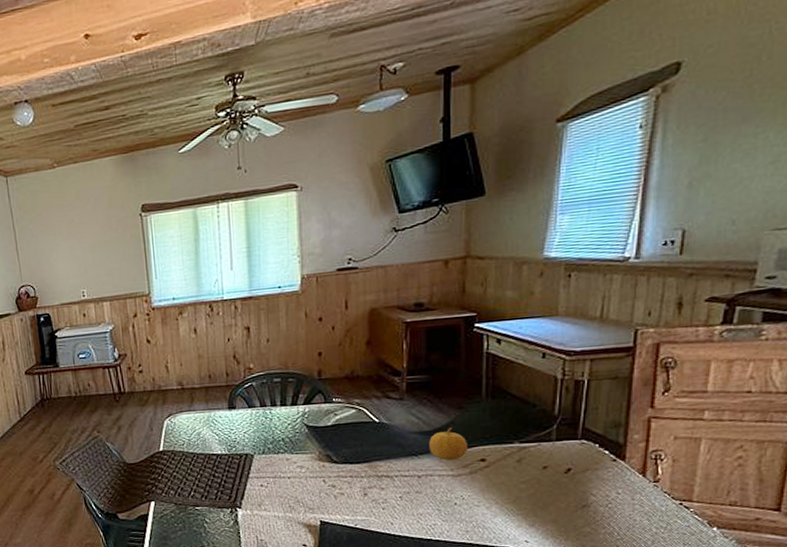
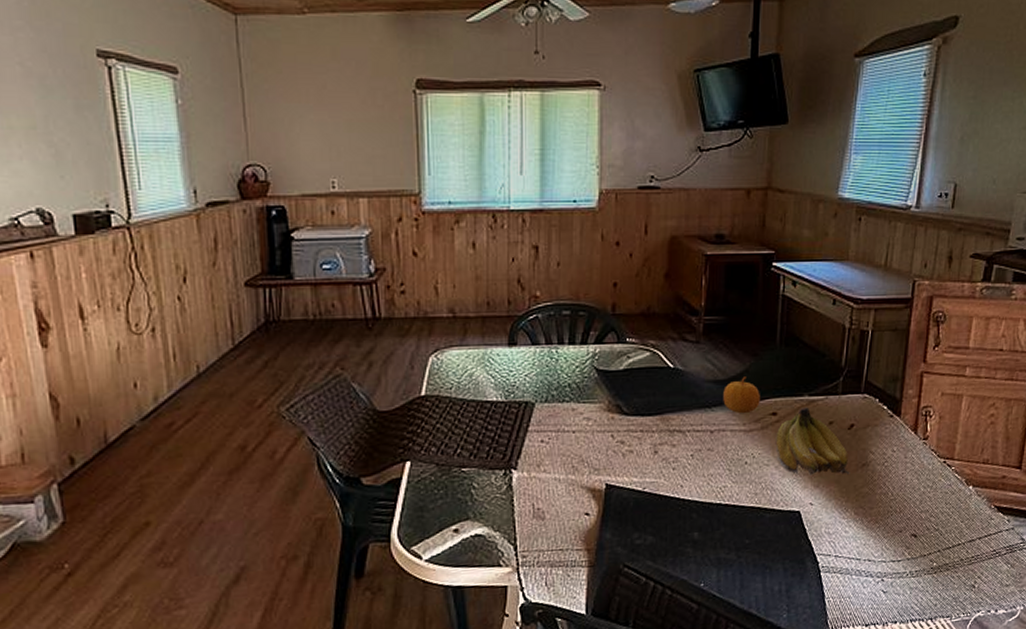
fruit: none [485,454,569,516] -> present [775,407,850,476]

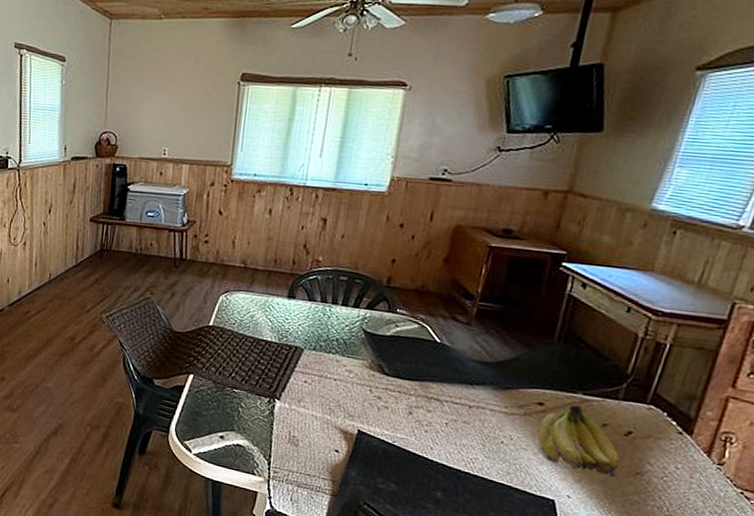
fruit: present [723,376,760,413] -> none [486,363,528,398]

